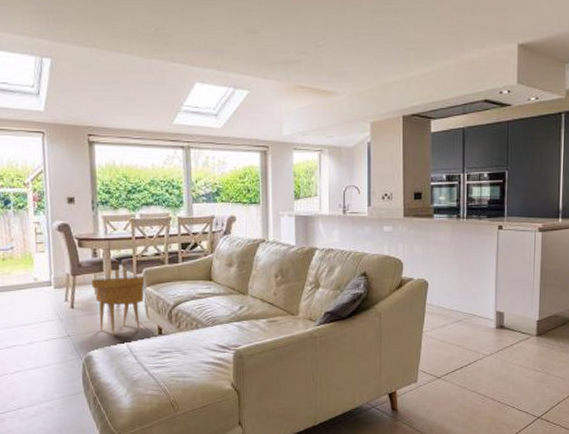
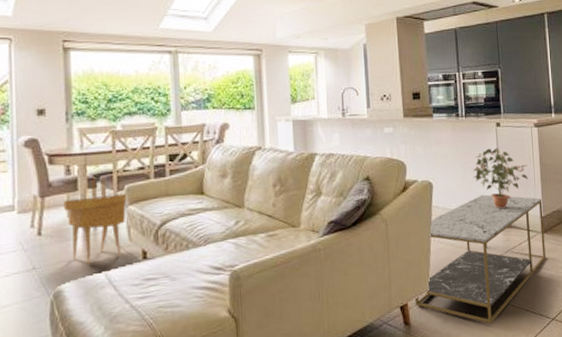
coffee table: none [403,295,539,416] -> present [415,194,546,324]
potted plant: none [470,250,527,311] -> present [473,147,528,209]

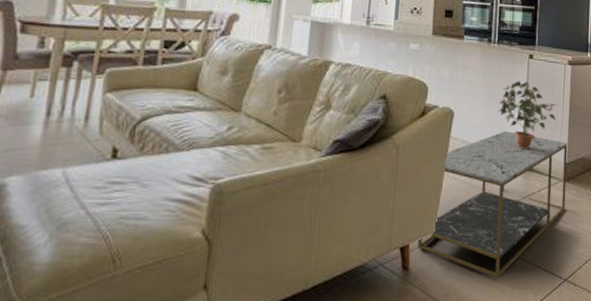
side table: present [63,192,129,264] -> none [26,77,109,156]

